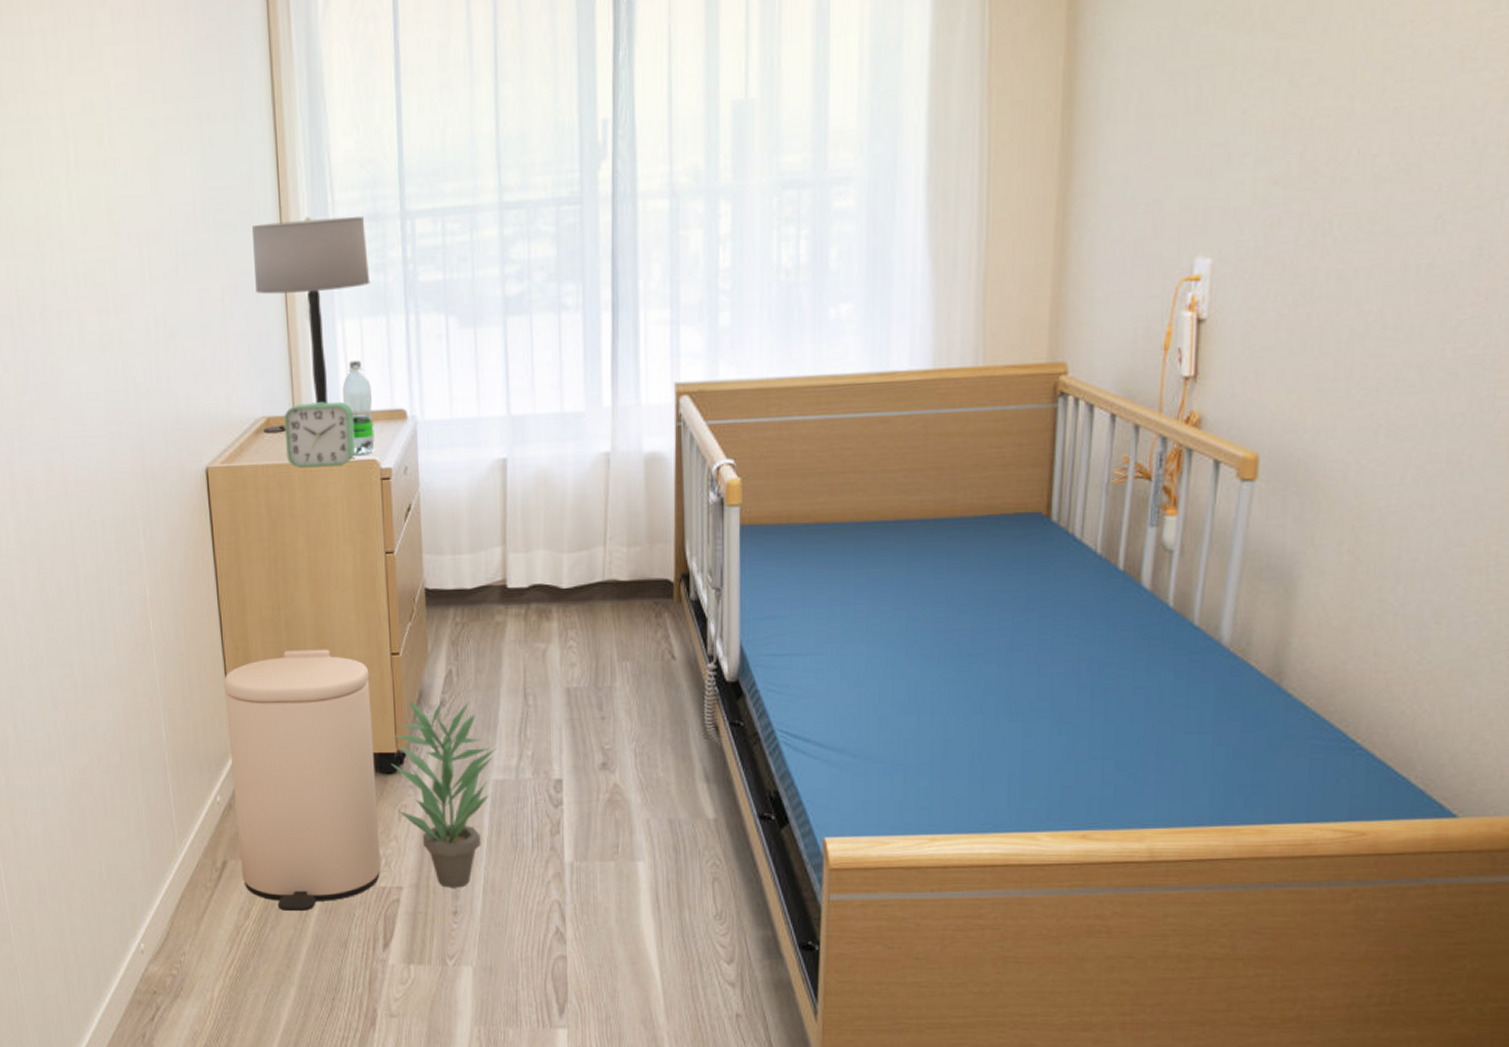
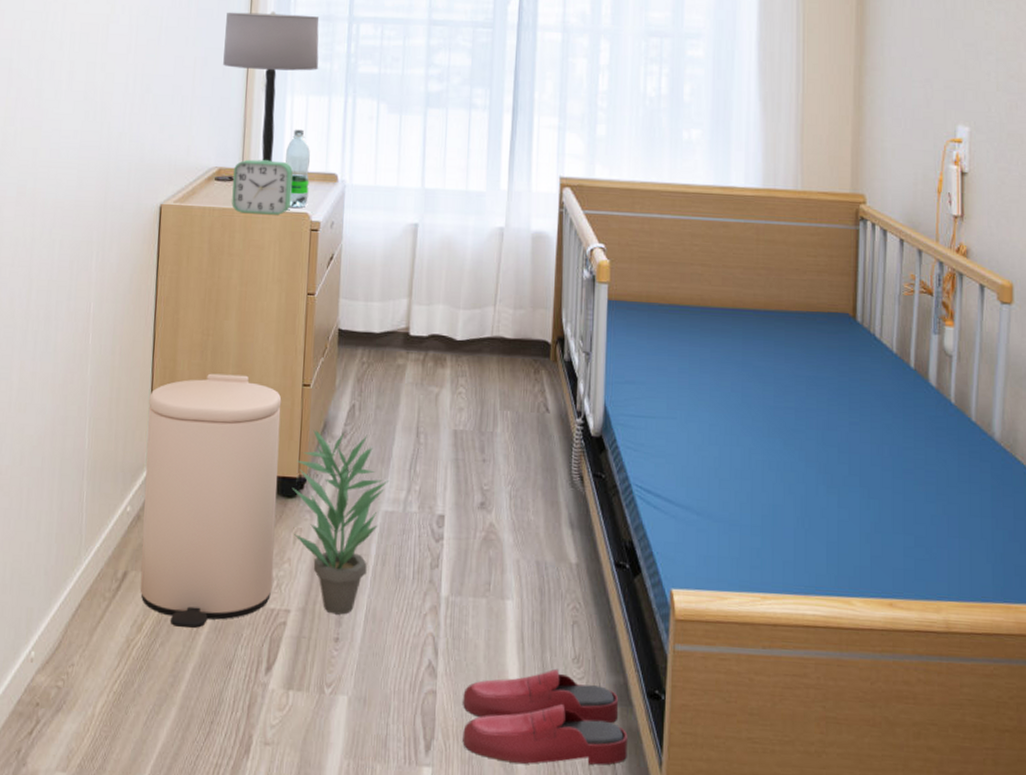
slippers: none [596,926,778,1020] -> present [463,668,628,765]

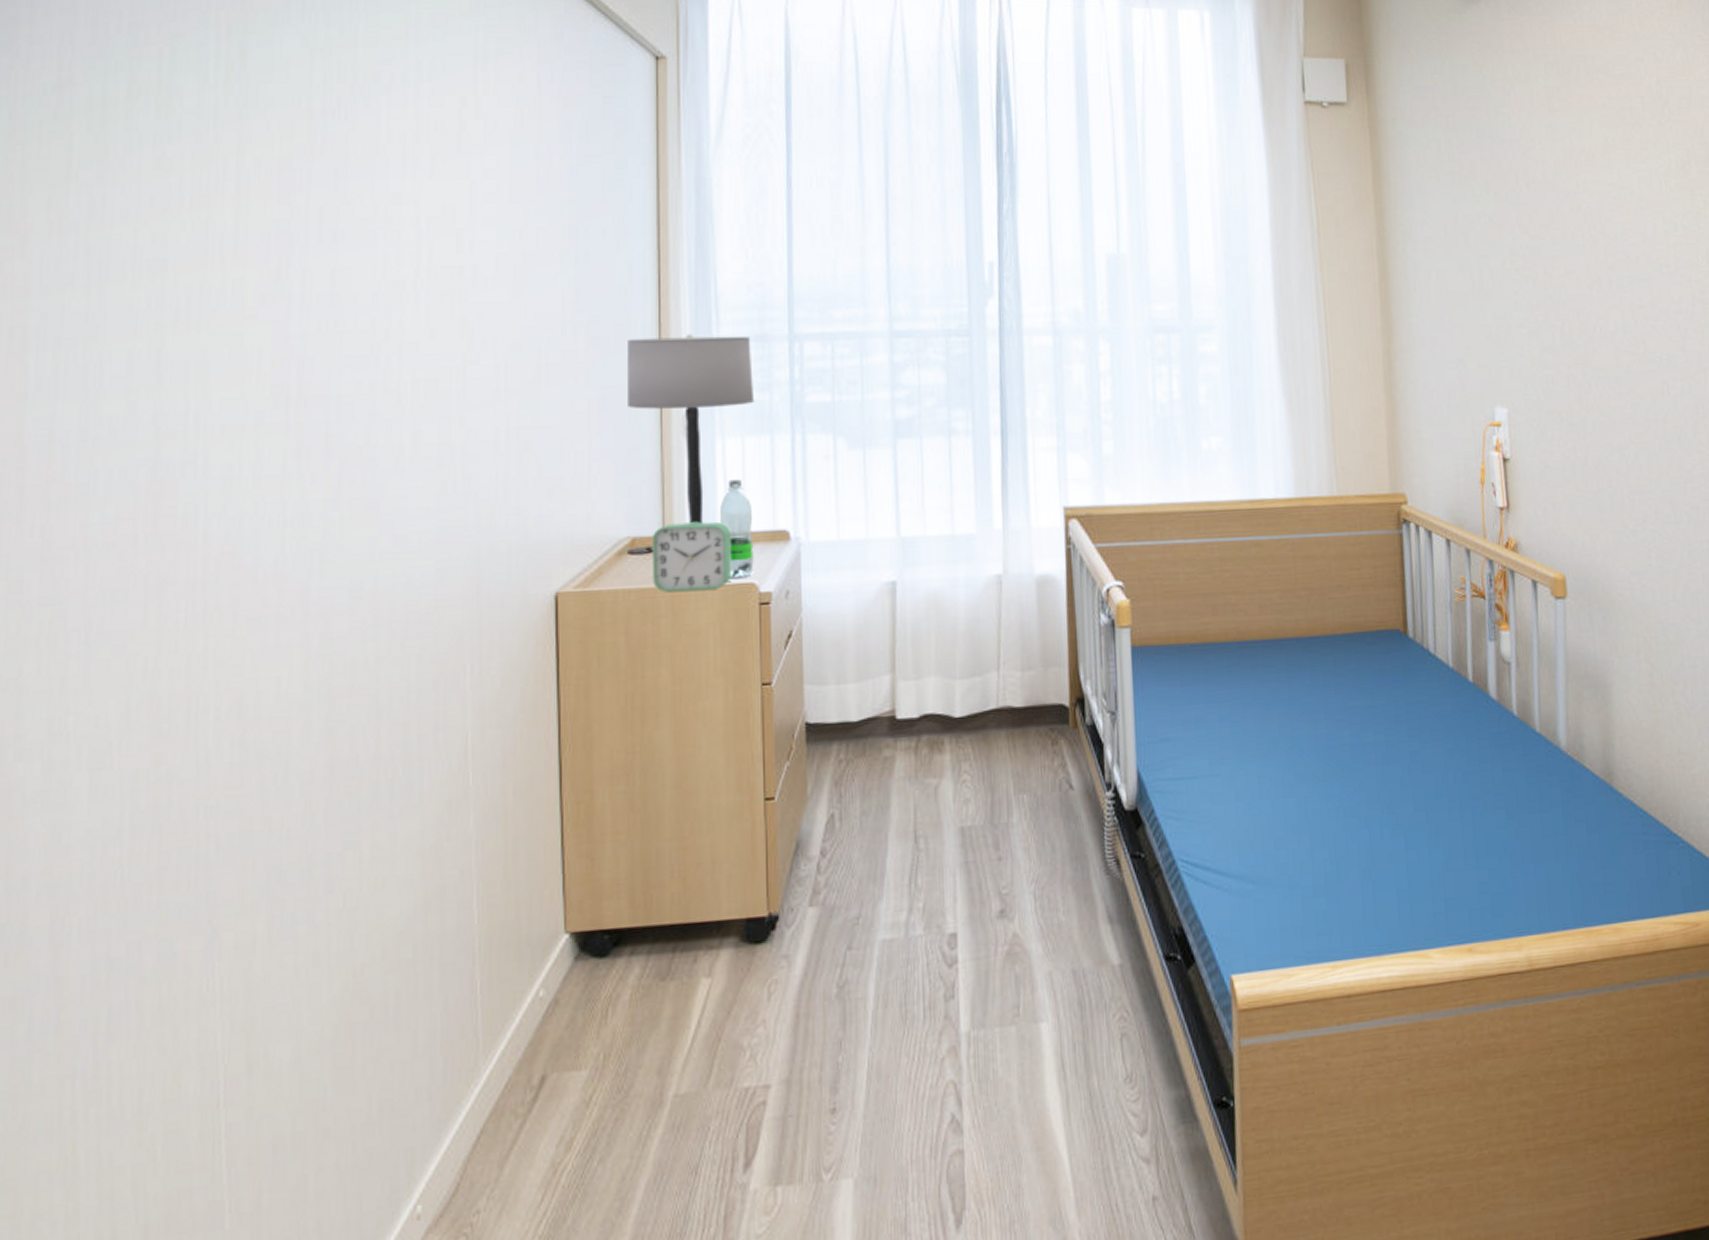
pedal bin: present [140,373,282,629] -> none [559,797,745,1135]
potted plant: present [292,430,388,615] -> none [760,849,884,1080]
slippers: present [463,668,628,765] -> none [997,1094,1197,1220]

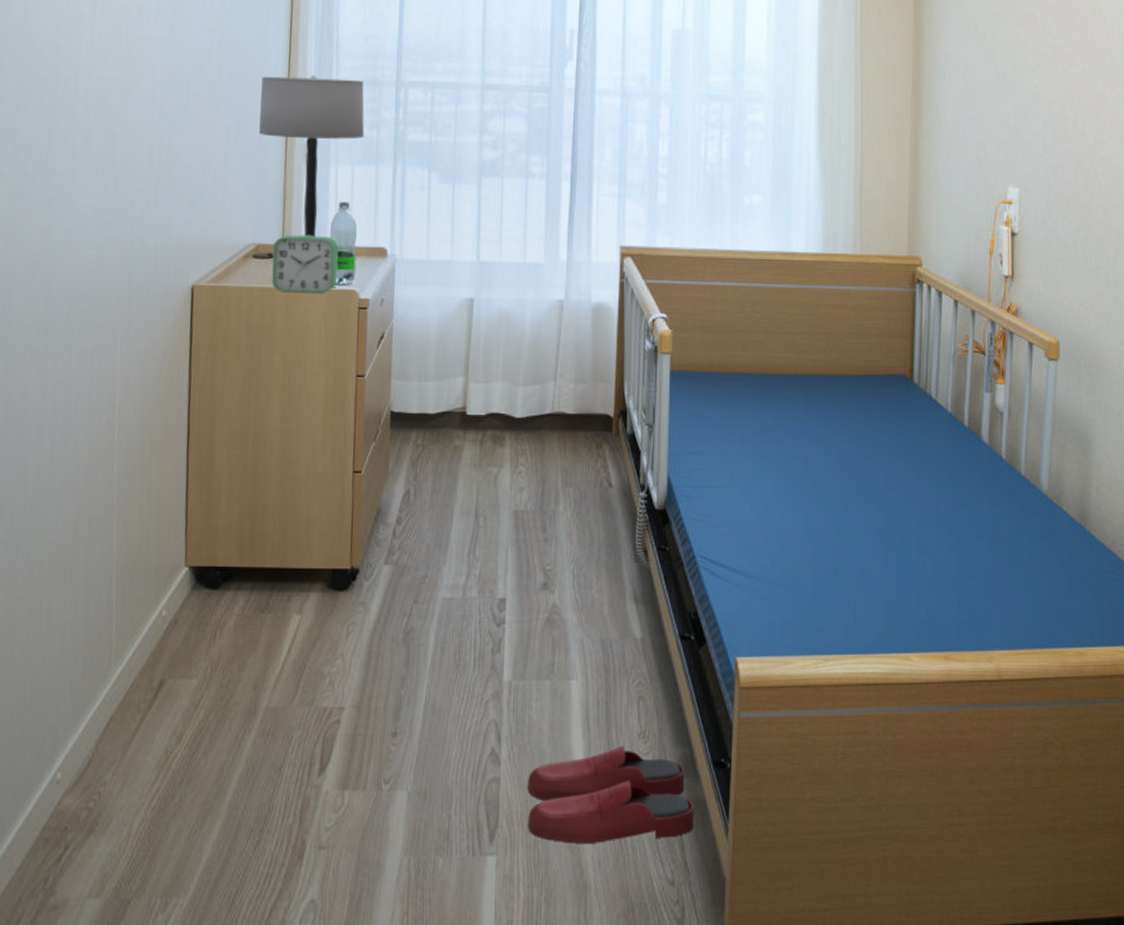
slippers: none [997,1094,1197,1220] -> present [527,745,694,844]

